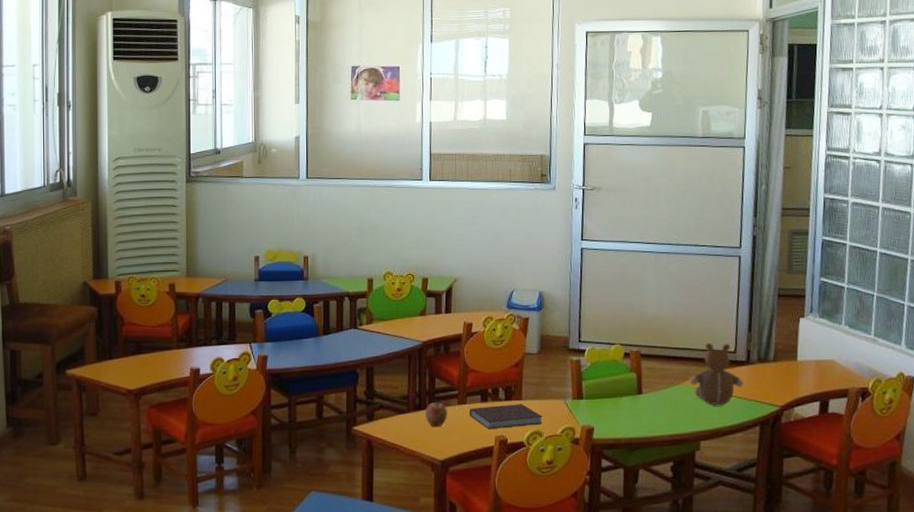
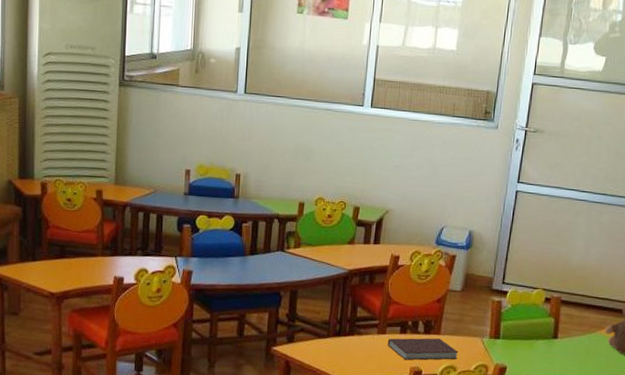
apple: present [424,401,448,428] -> none [344,329,367,354]

